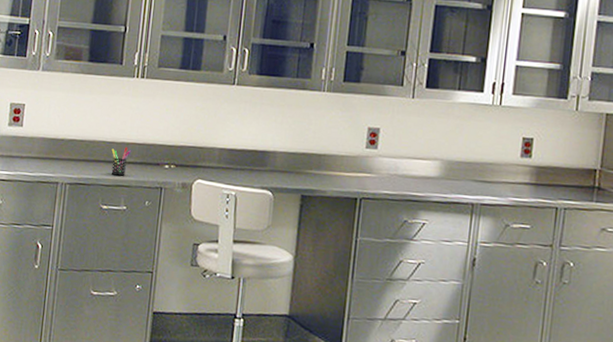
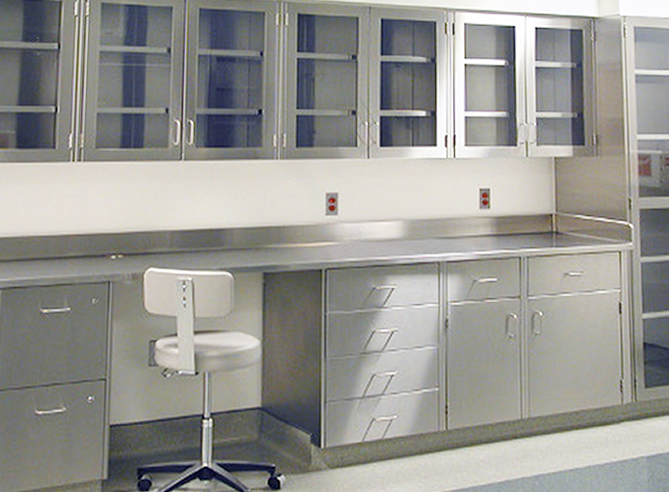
pen holder: present [111,147,132,176] -> none [49,241,72,273]

